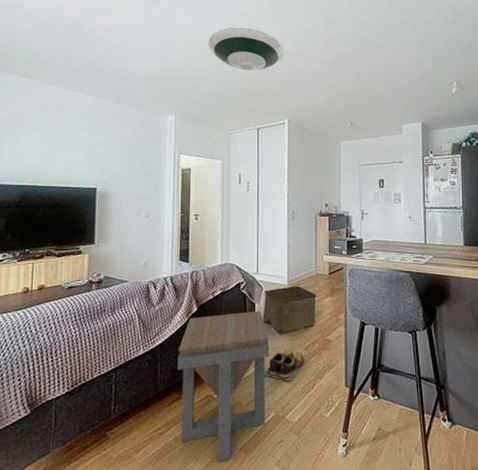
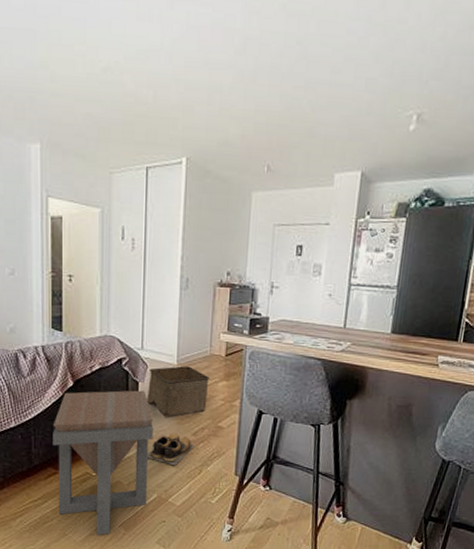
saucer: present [208,27,284,71] -> none [82,15,185,85]

